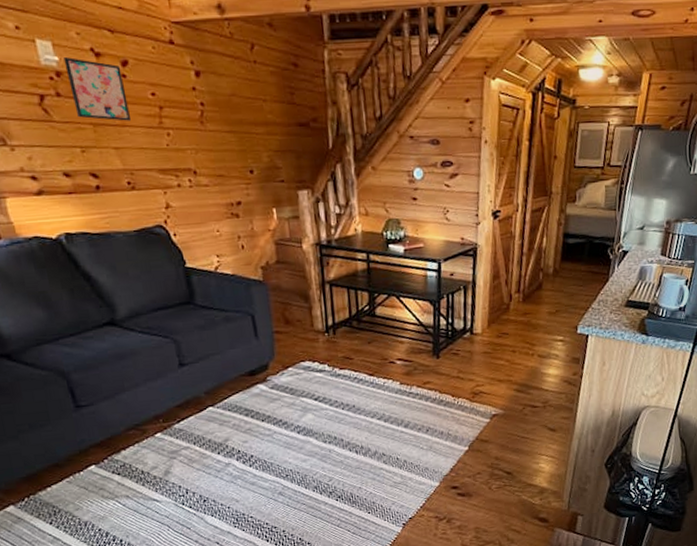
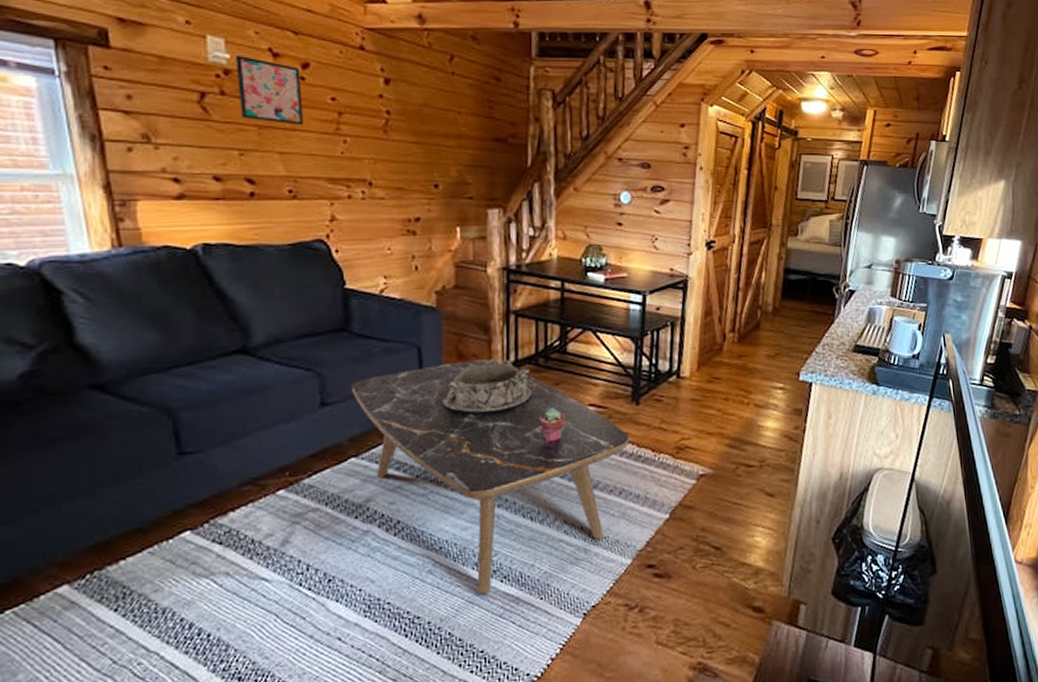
coffee table: none [201,323,433,510] -> present [351,359,630,595]
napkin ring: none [276,323,350,370] -> present [443,359,533,415]
potted succulent: none [356,363,378,391] -> present [538,408,565,442]

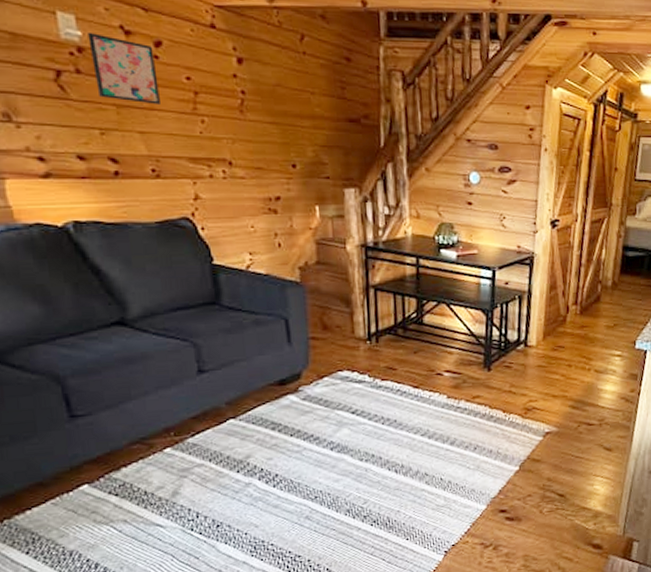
coffee table: present [351,359,630,595] -> none [225,330,483,536]
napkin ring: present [443,359,533,415] -> none [311,330,393,380]
potted succulent: present [538,408,565,442] -> none [399,374,424,405]

